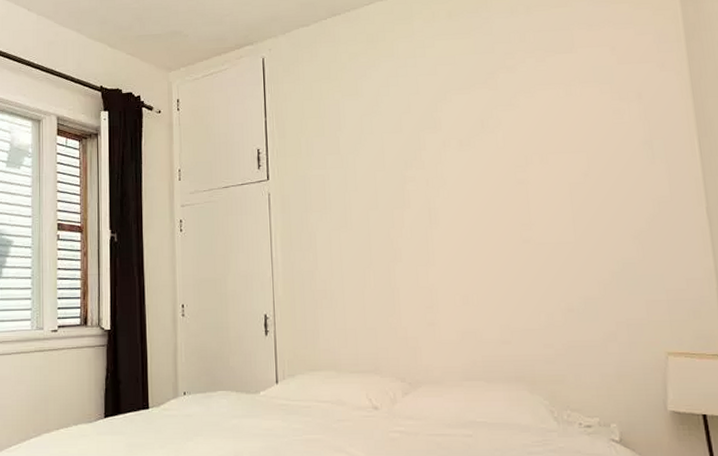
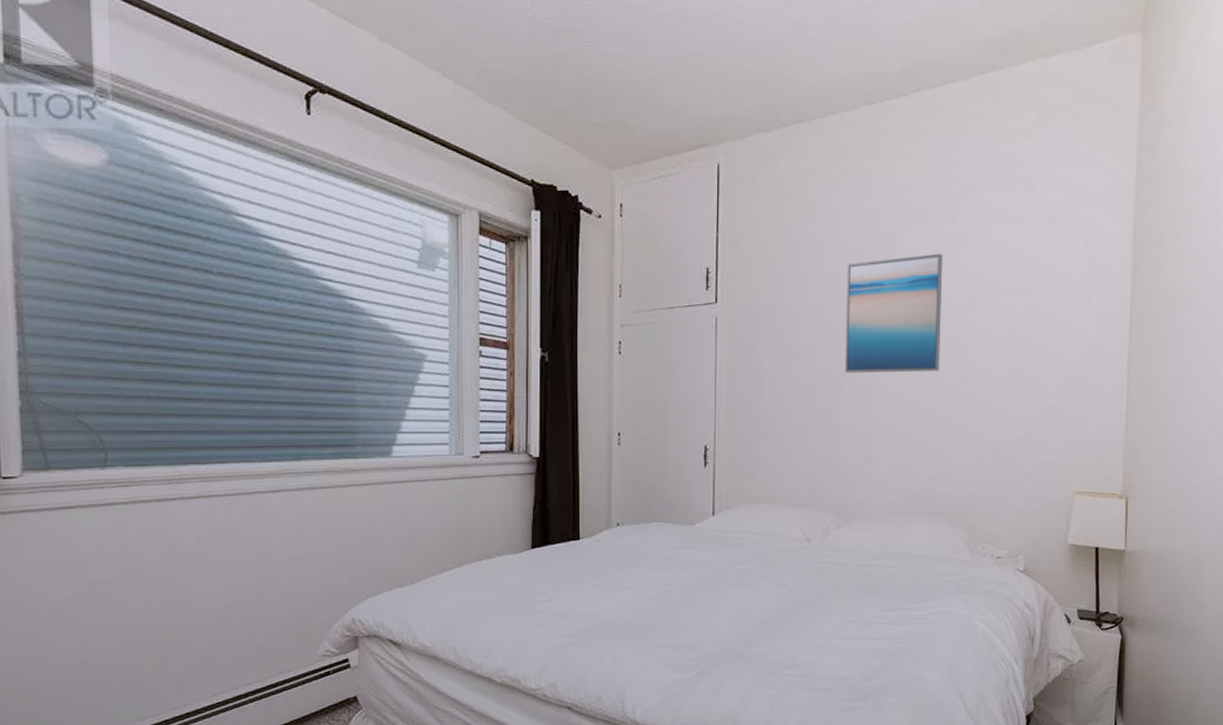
wall art: none [392,119,497,239] -> present [845,253,943,374]

